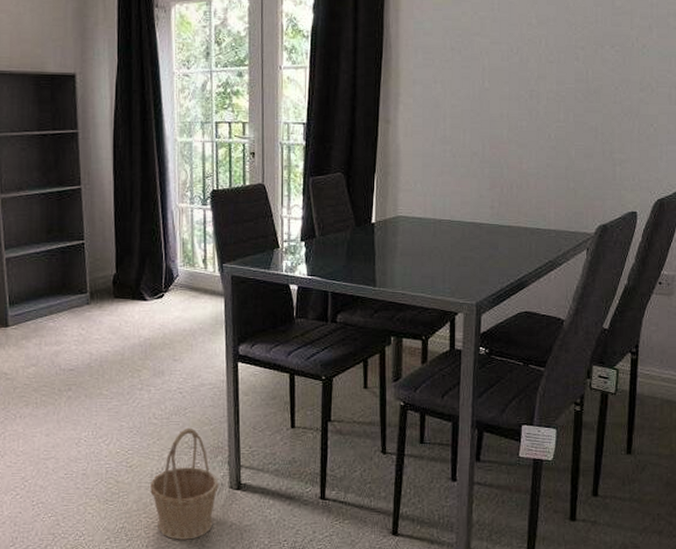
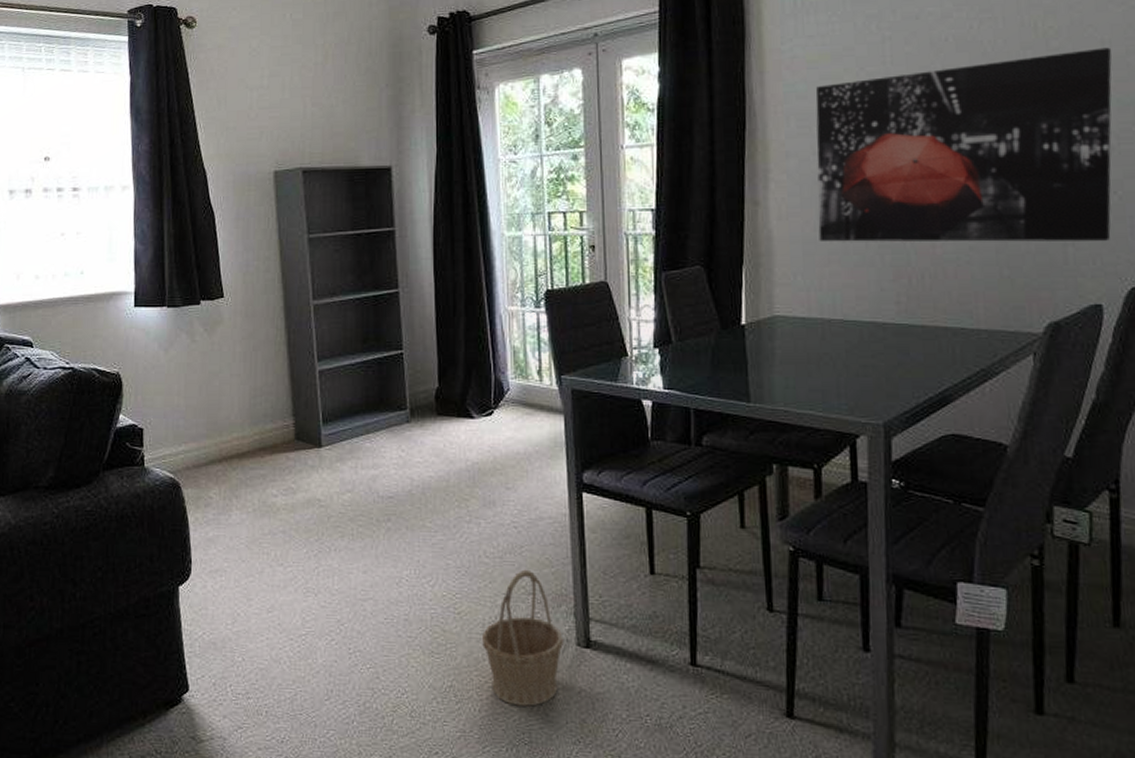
wall art: none [435,9,658,162] -> present [815,47,1112,242]

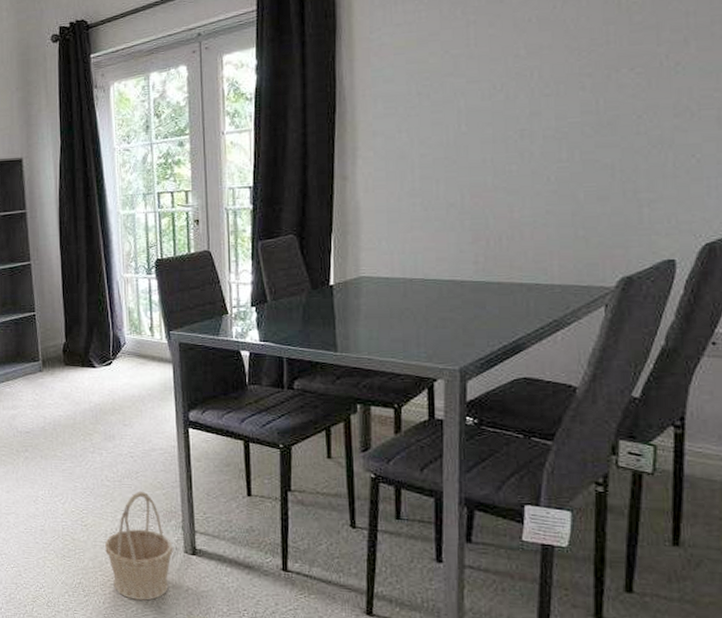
wall art: present [815,47,1112,242] -> none [402,18,697,211]

